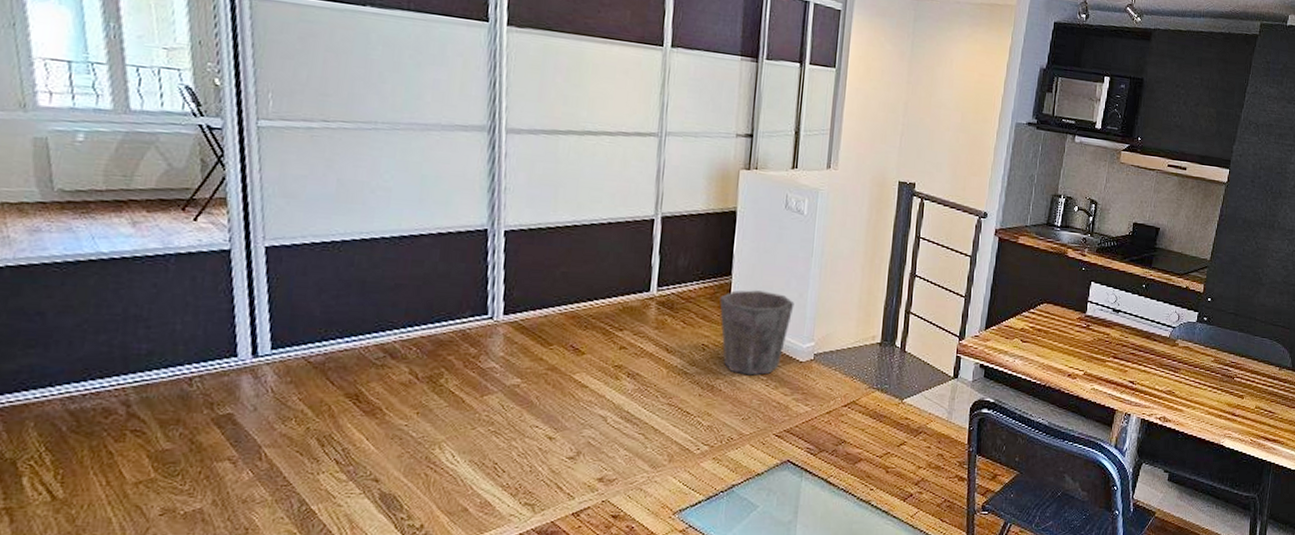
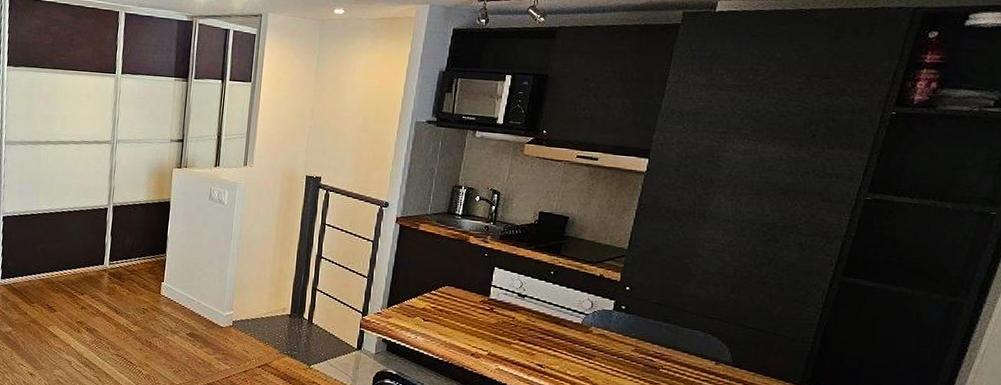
waste bin: present [719,290,795,376] -> none [156,266,217,337]

